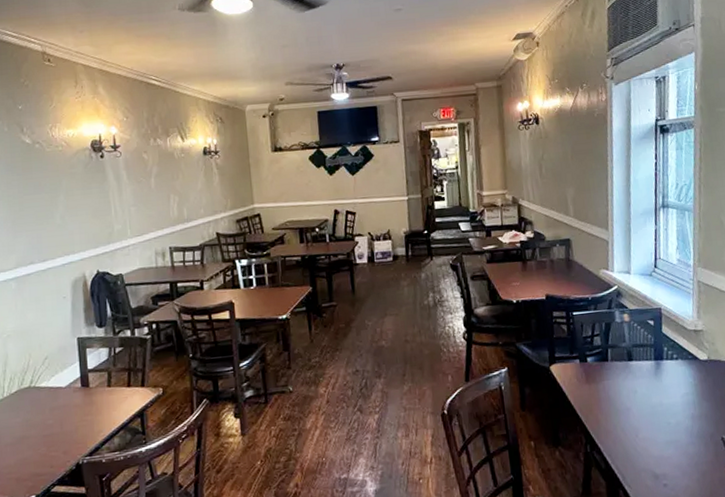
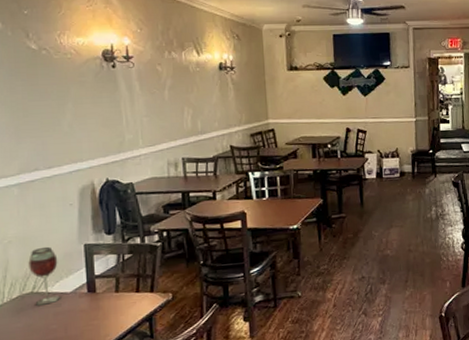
wineglass: none [26,340,55,400] -> present [28,246,60,306]

